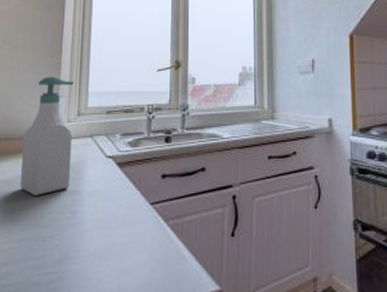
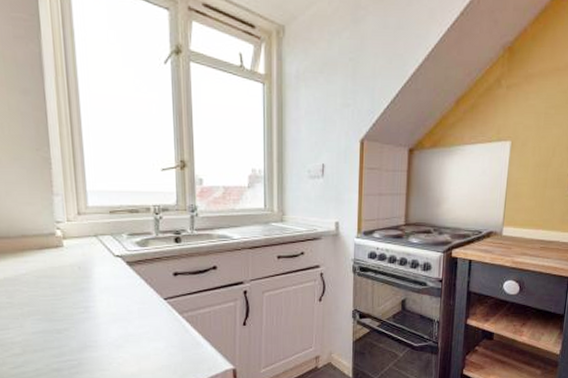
soap bottle: present [19,76,74,195] -> none [20,172,79,292]

